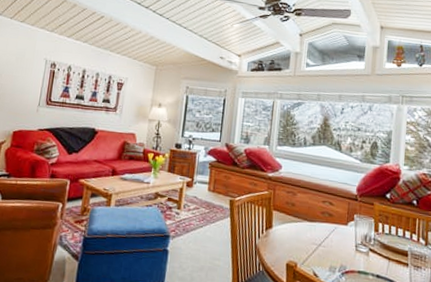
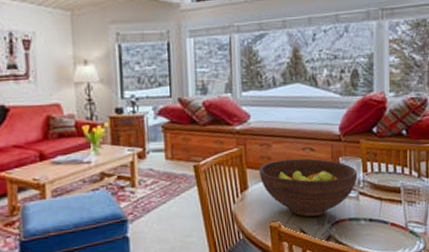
fruit bowl: none [283,207,370,263] -> present [258,158,358,217]

